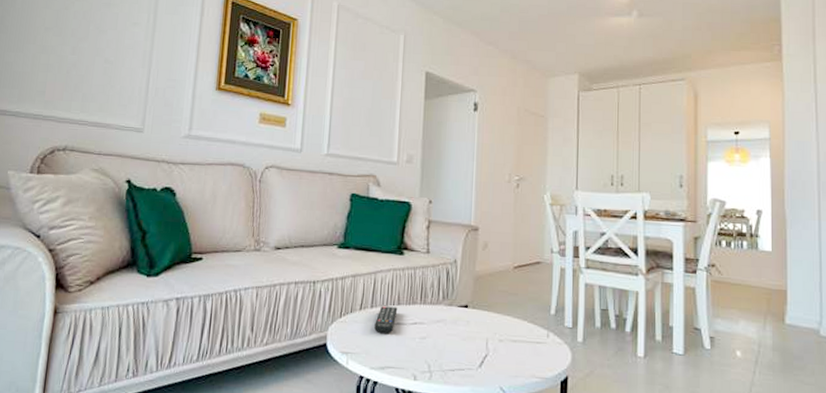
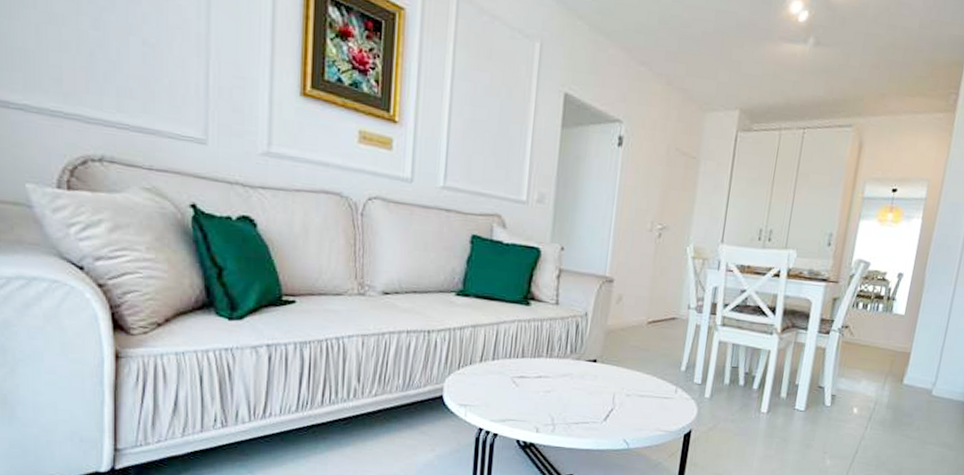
remote control: present [374,306,398,334] -> none [495,358,522,387]

